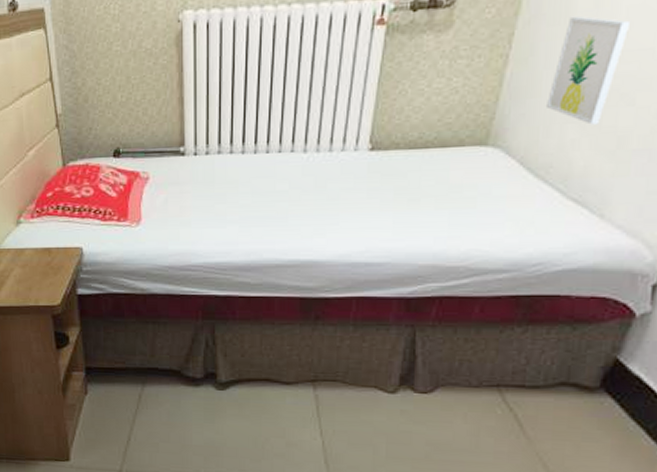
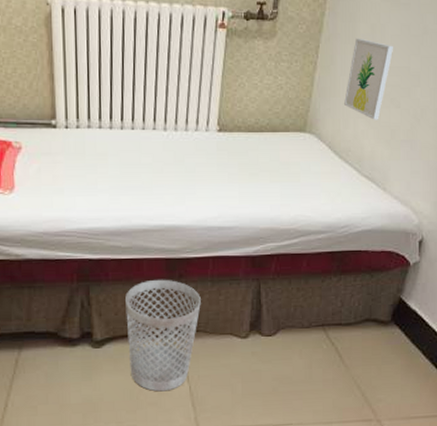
wastebasket: none [253,320,340,444] -> present [125,279,201,392]

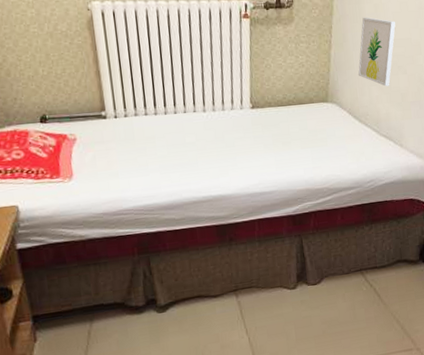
wastebasket: present [125,279,201,392] -> none [183,244,252,346]

